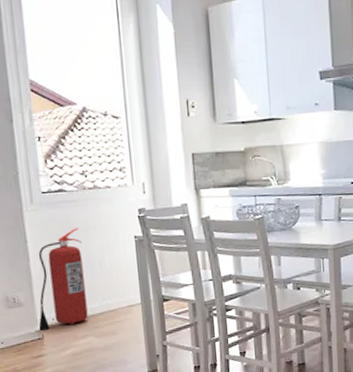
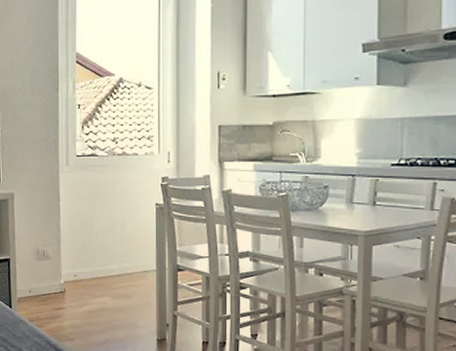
fire extinguisher: present [38,228,88,331] -> none [62,191,107,285]

